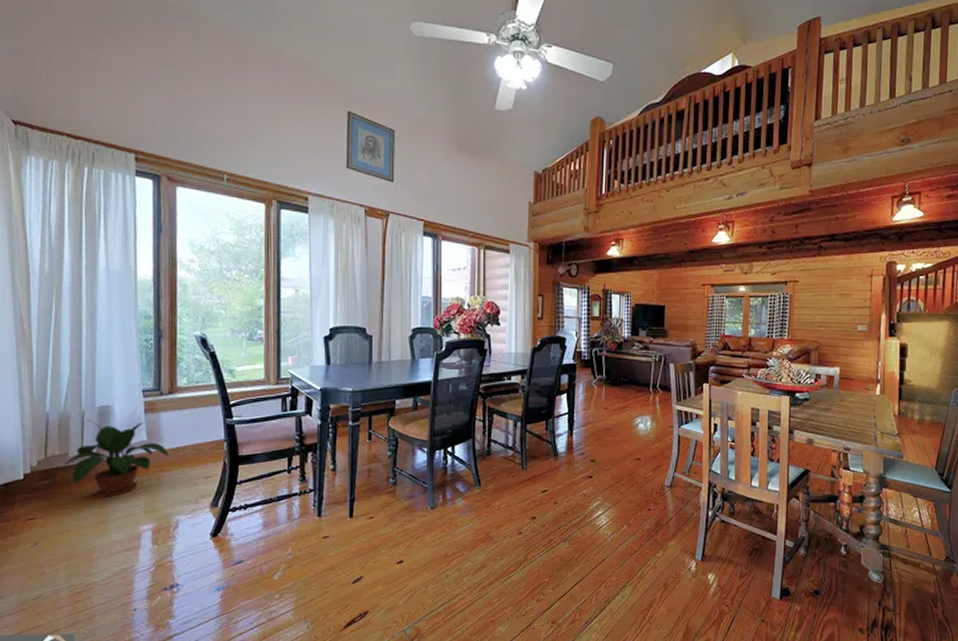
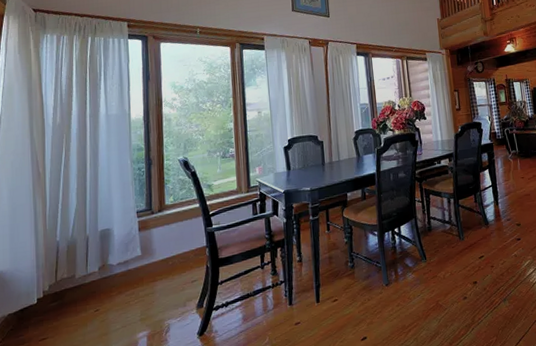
potted plant: present [63,419,168,498] -> none [70,239,160,312]

